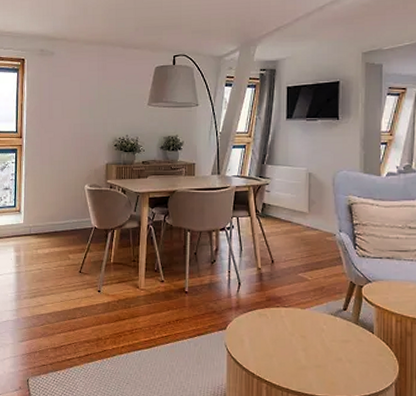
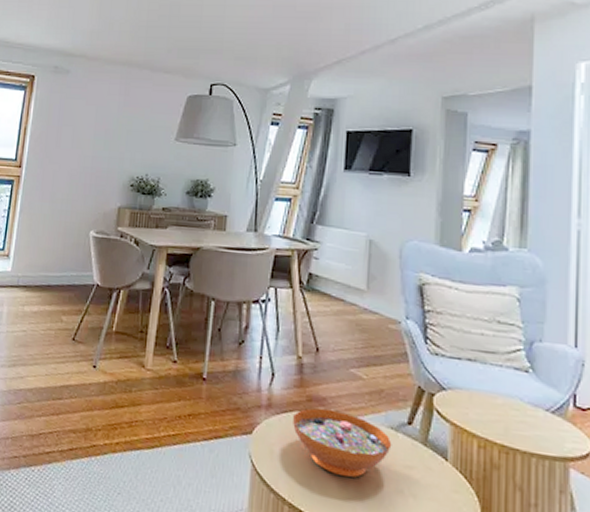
decorative bowl: none [257,305,332,353] -> present [293,408,392,478]

